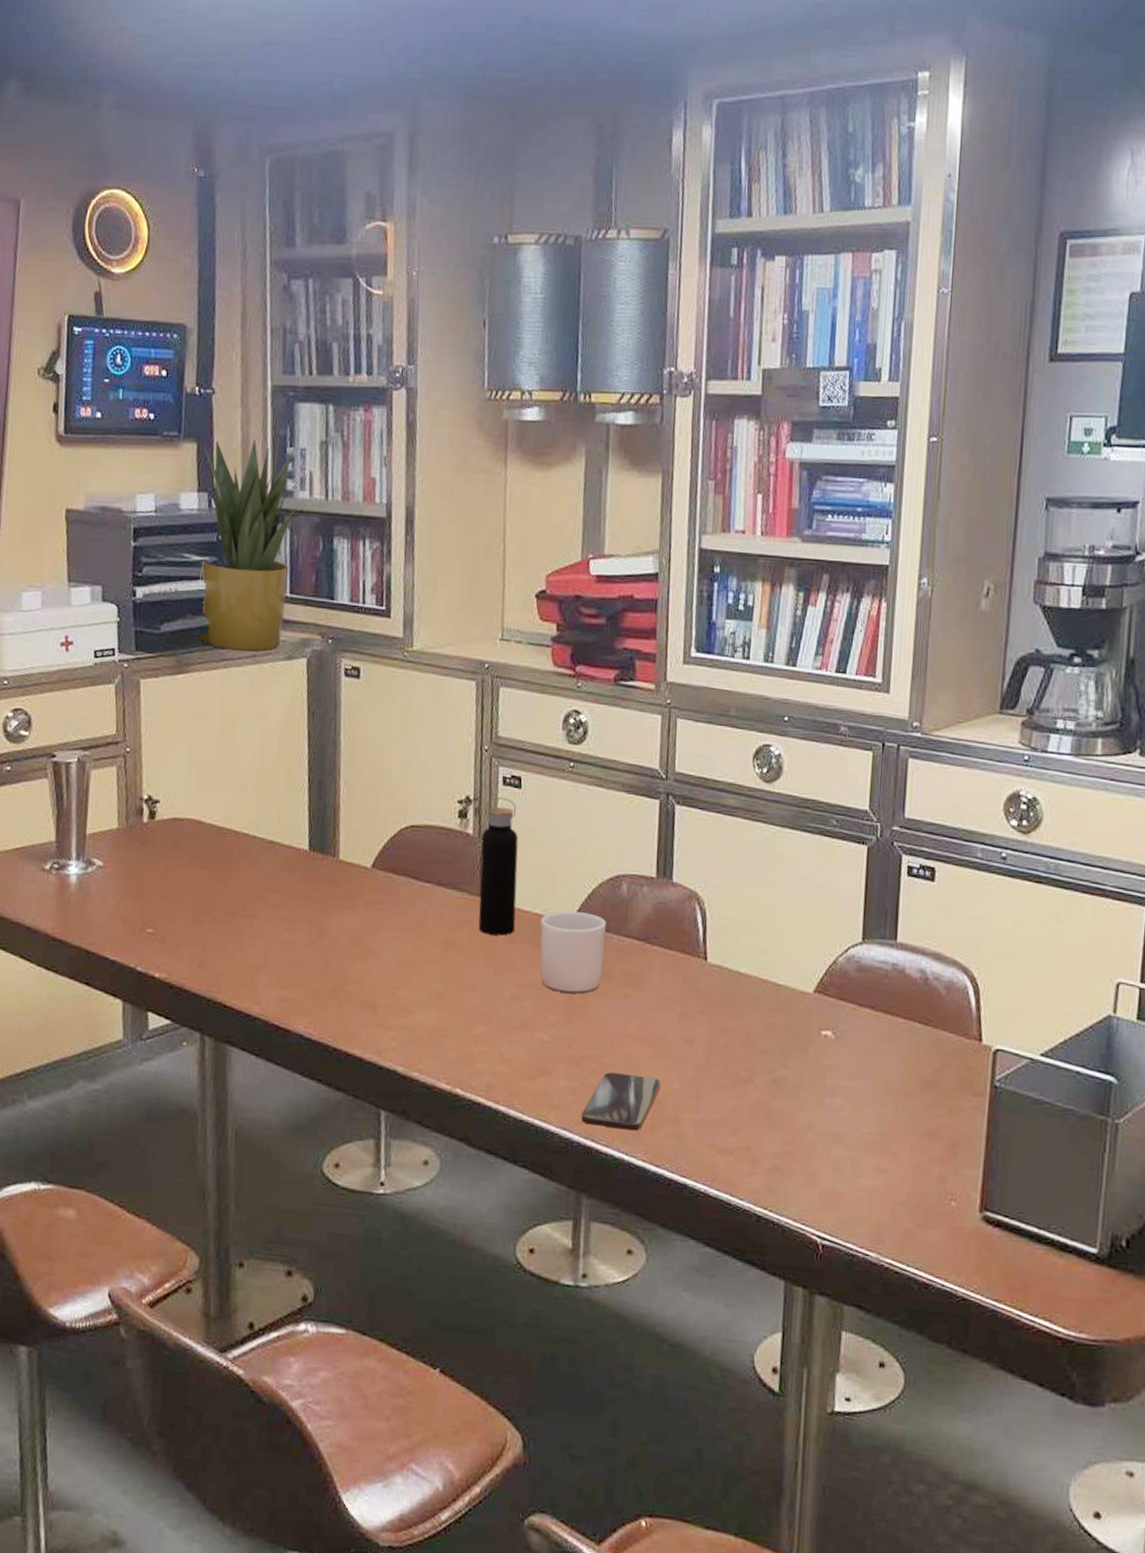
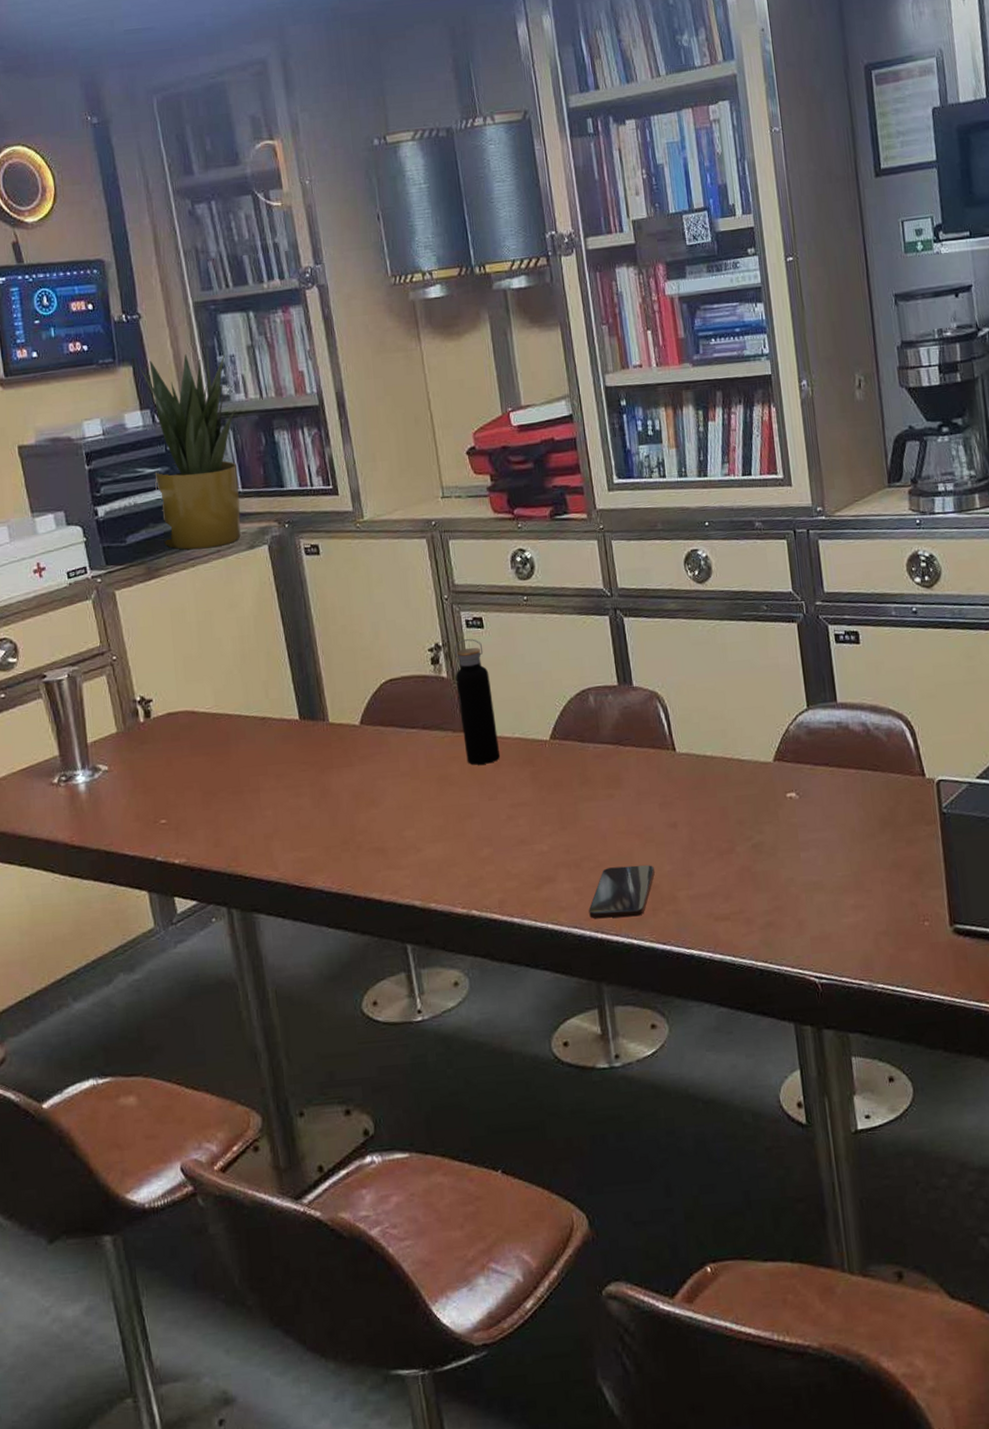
mug: present [539,911,607,994] -> none [522,728,586,805]

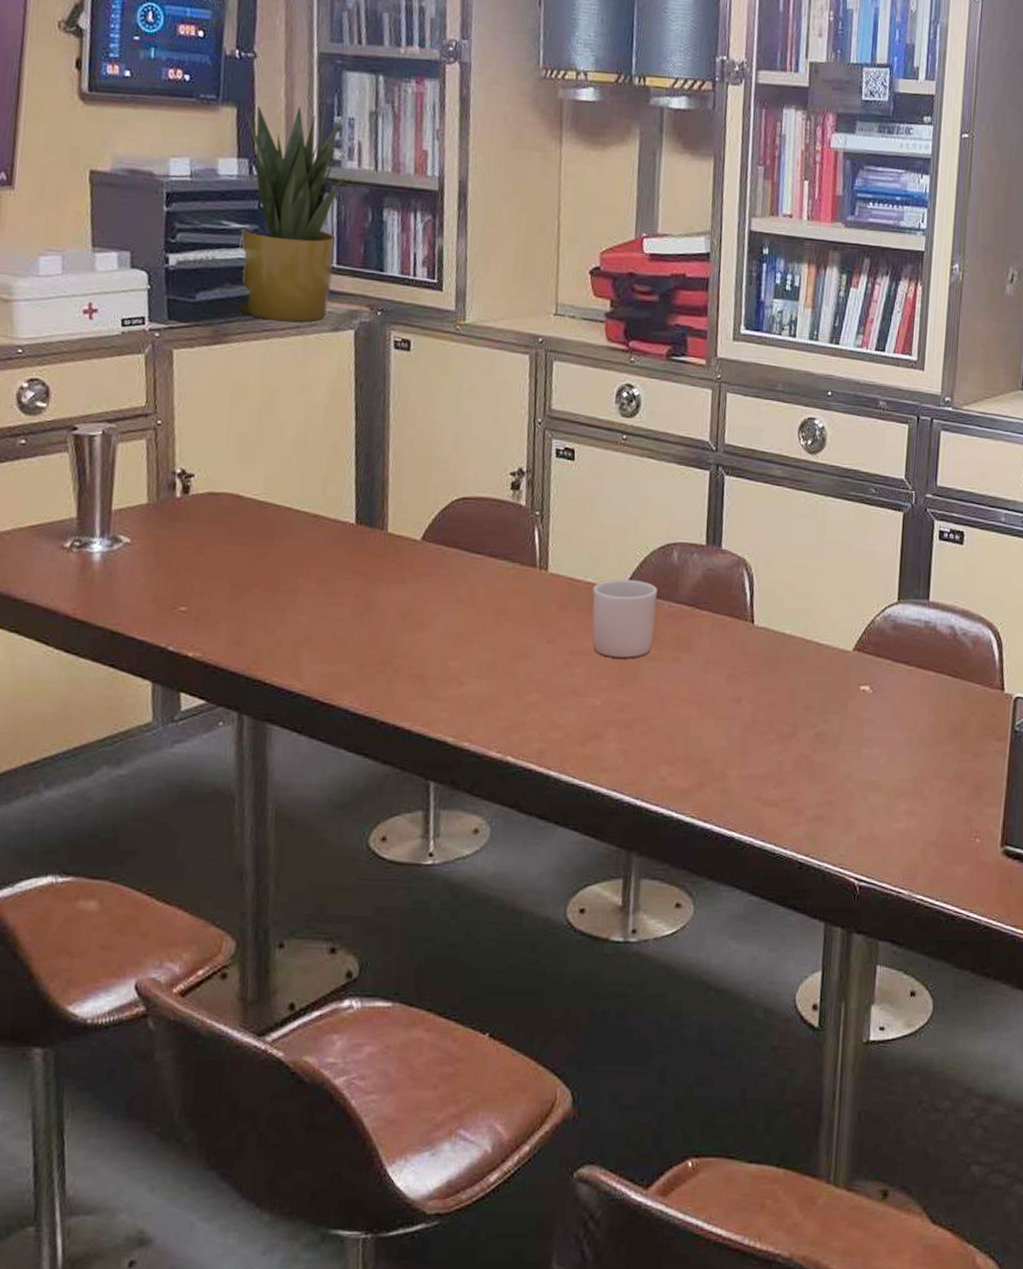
water bottle: present [454,639,501,765] -> none [530,469,572,605]
mug: none [522,728,586,805] -> present [591,579,658,659]
smartphone: present [589,865,655,919] -> none [632,734,709,789]

